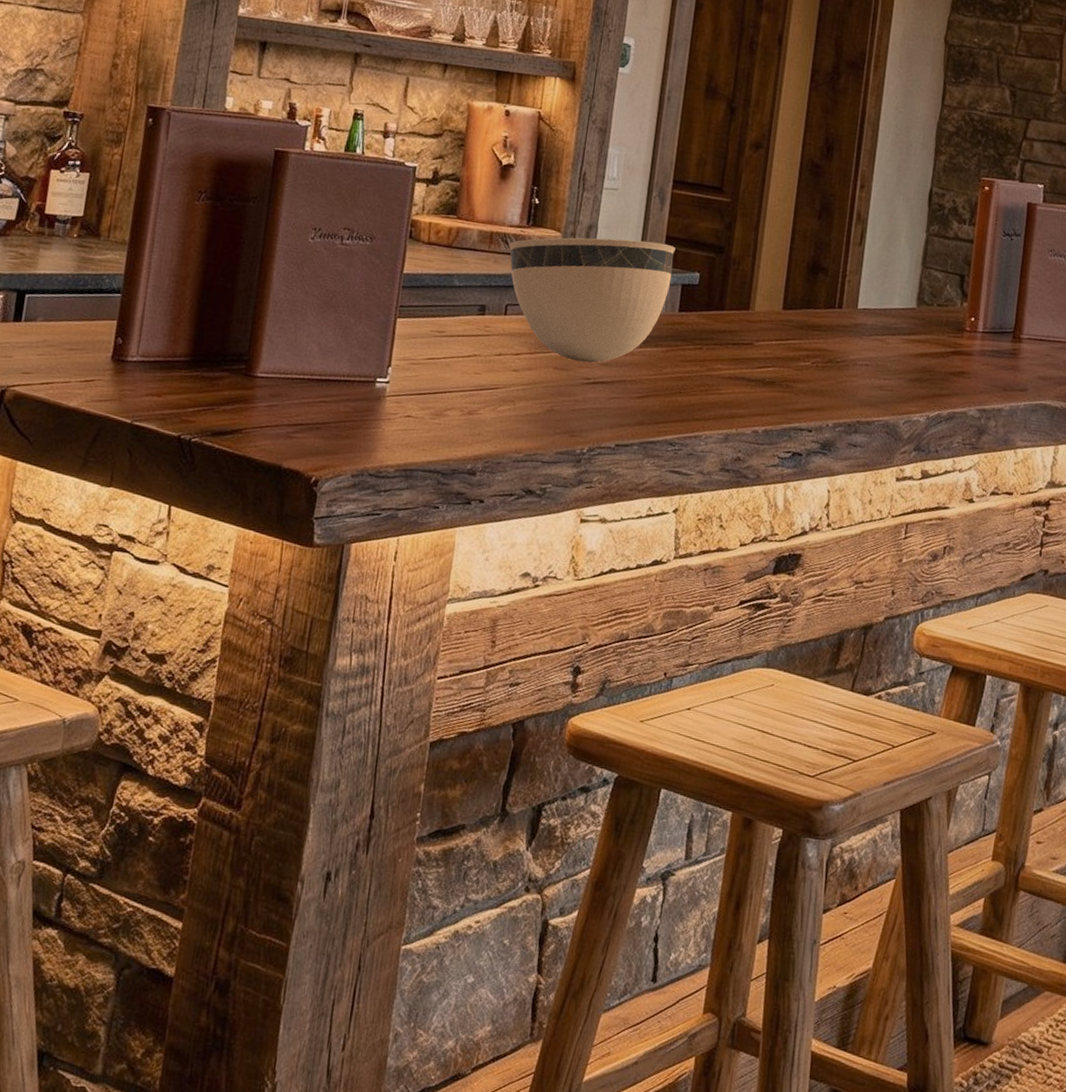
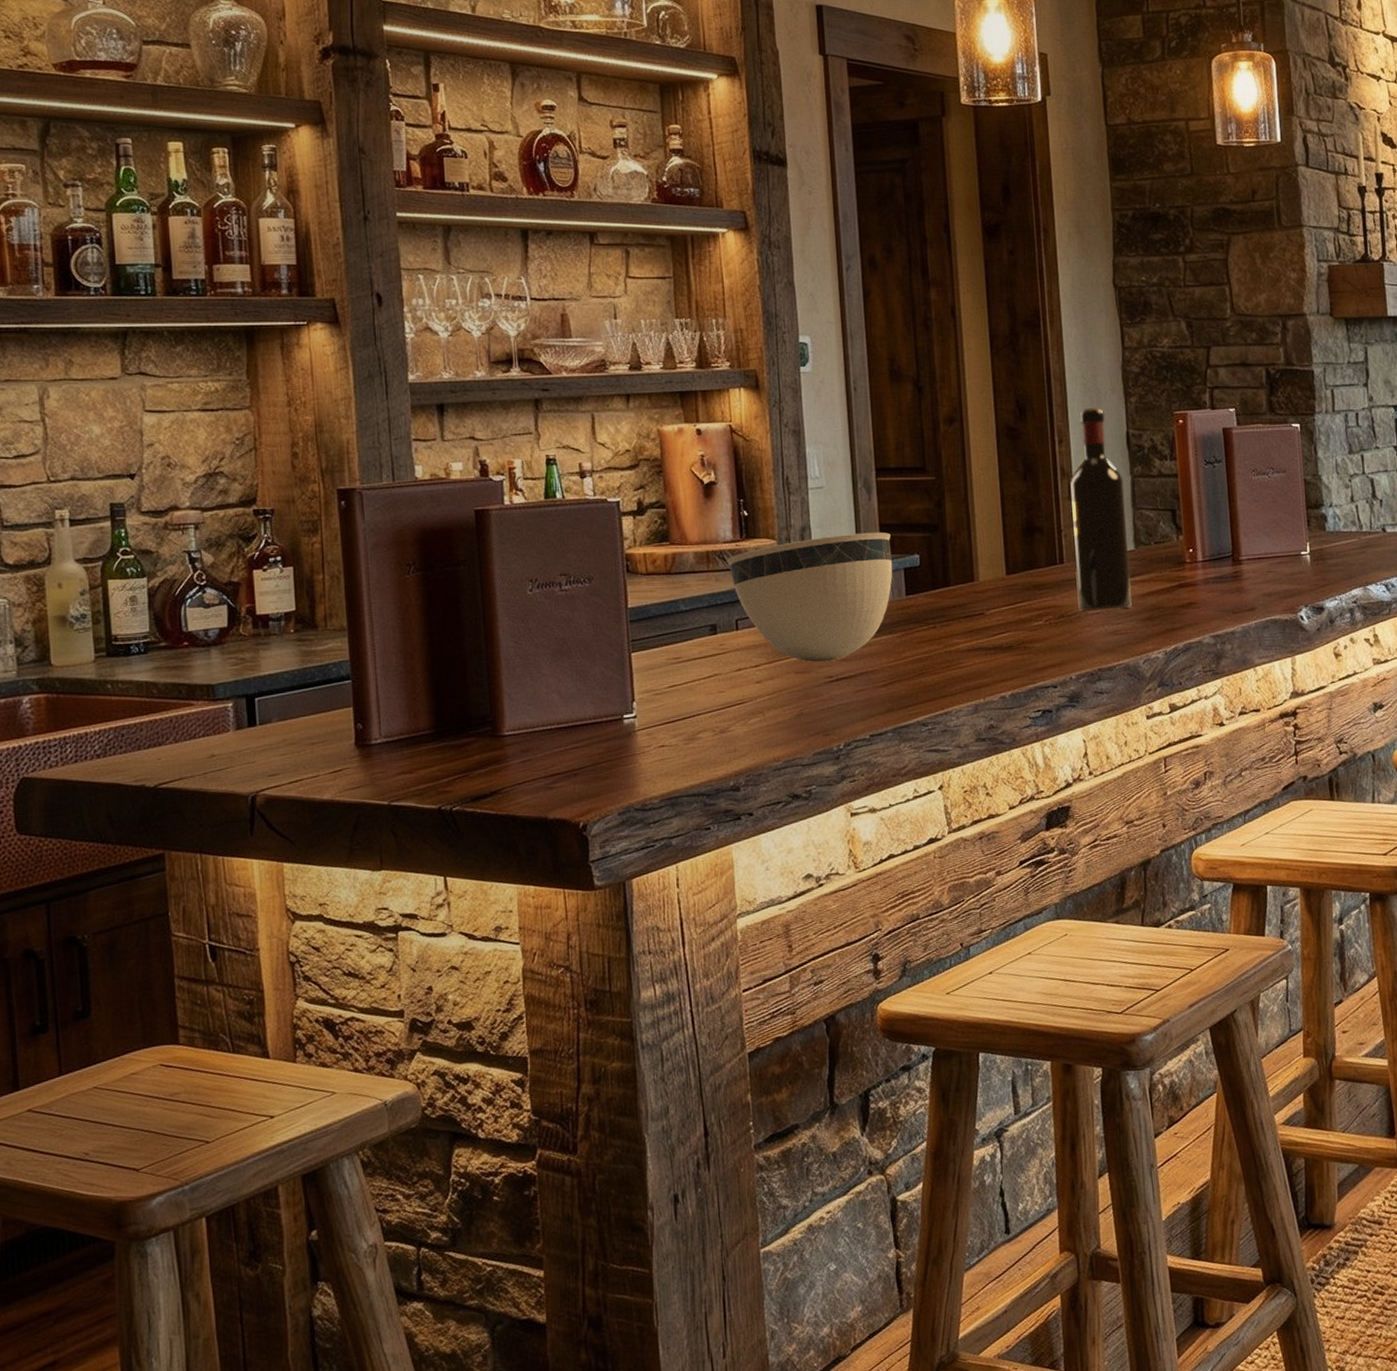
wine bottle: none [848,158,918,365] -> present [1069,408,1133,611]

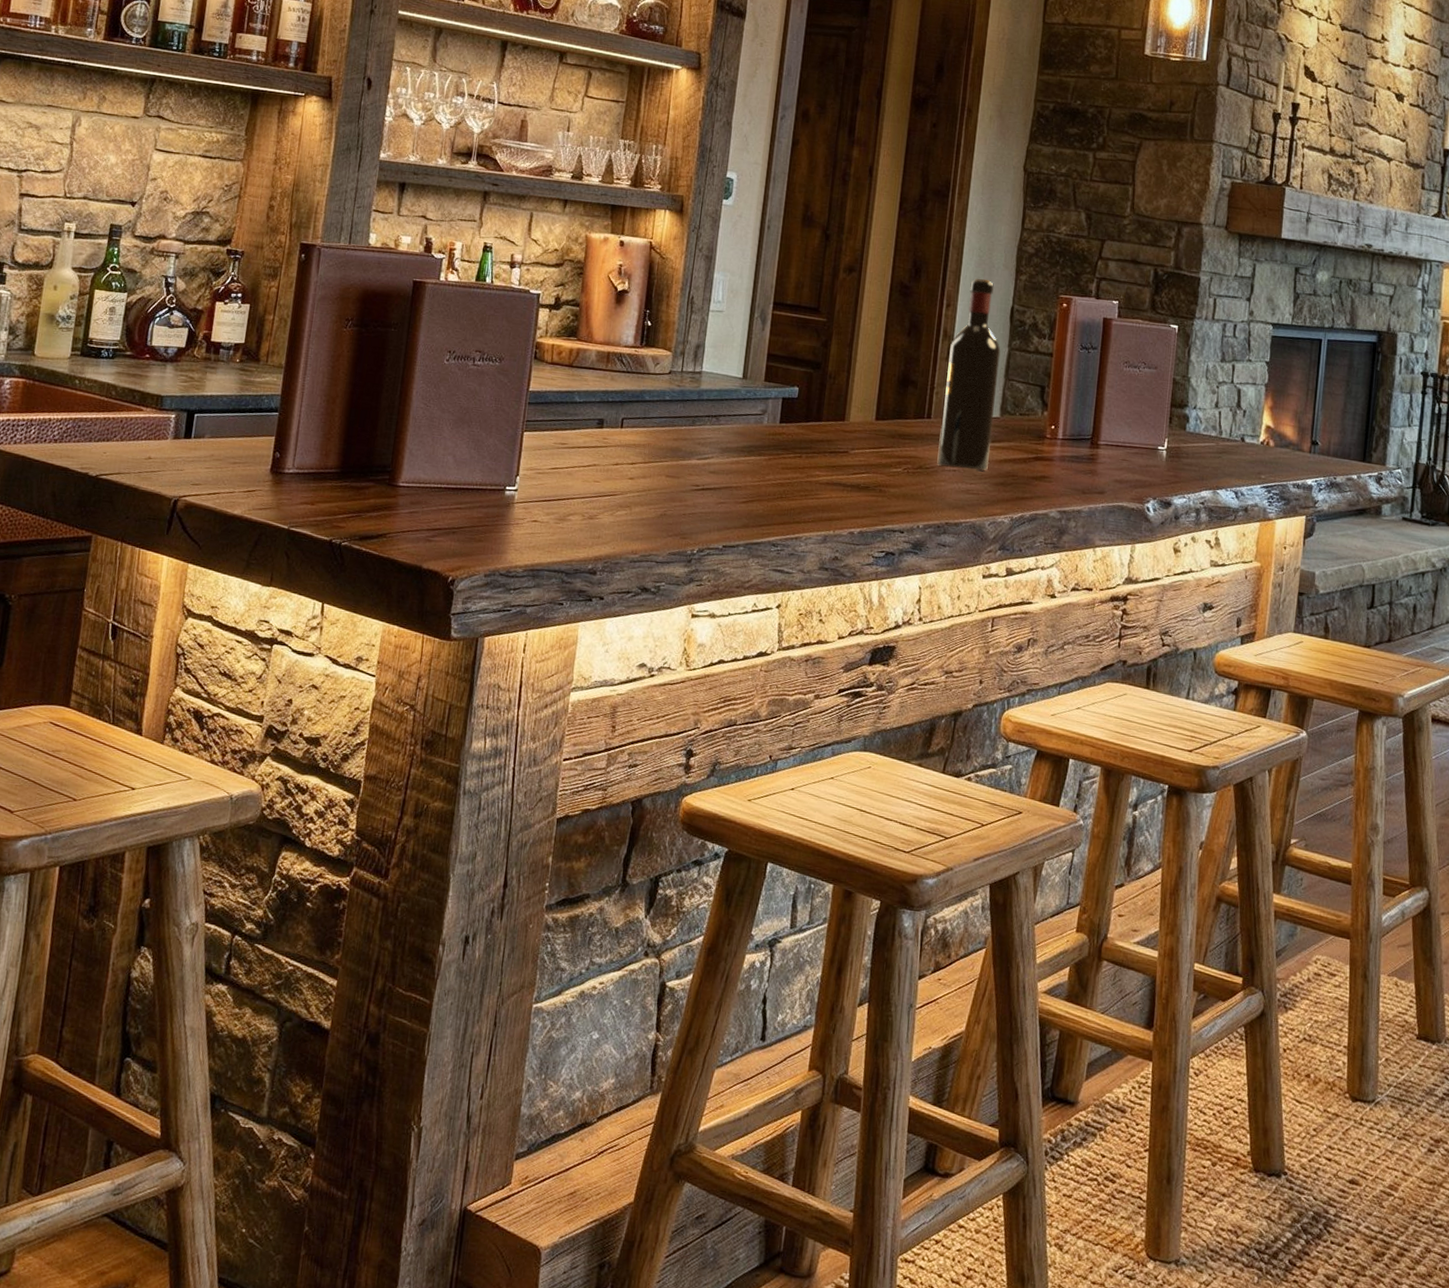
bowl: present [726,532,893,662] -> none [623,356,776,471]

